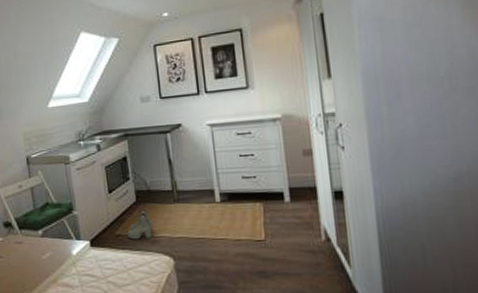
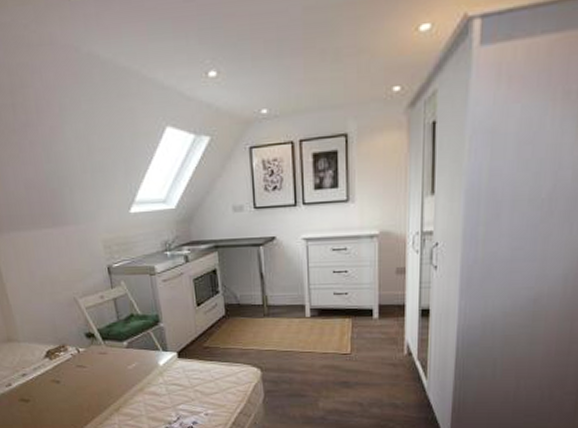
boots: present [128,210,153,240] -> none [216,323,242,352]

